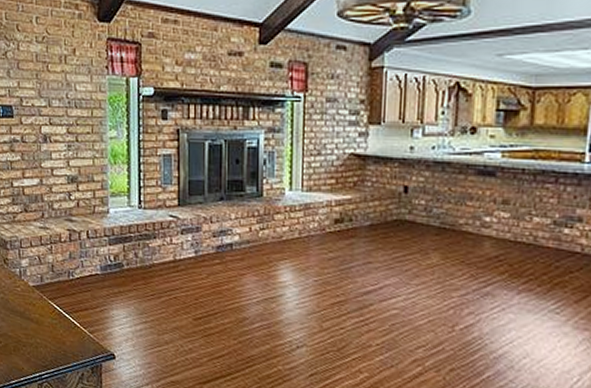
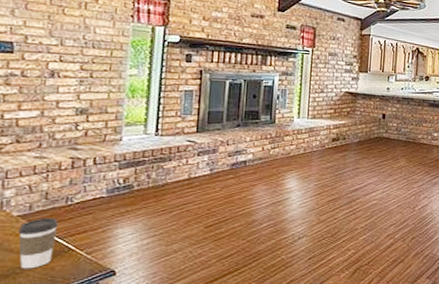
coffee cup: none [34,290,65,341] -> present [17,217,59,269]

